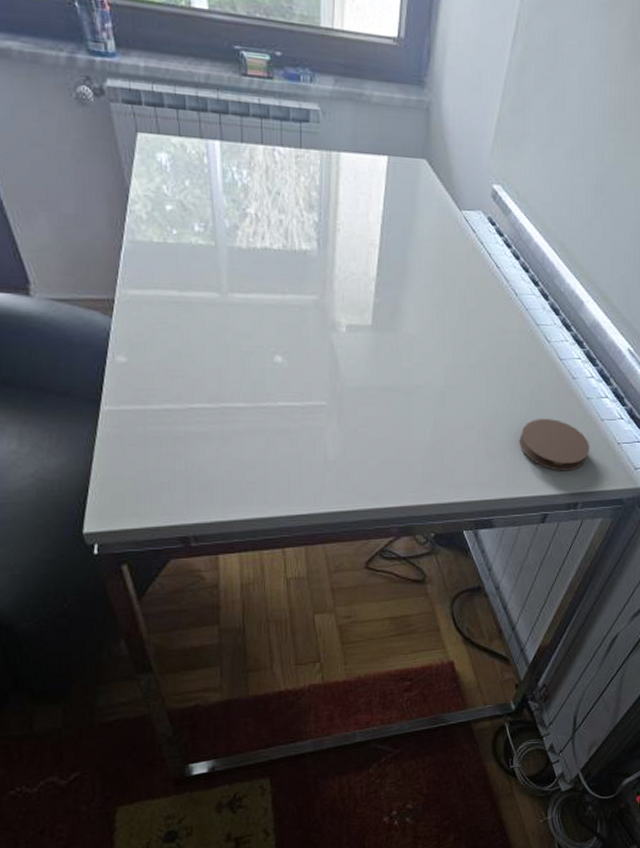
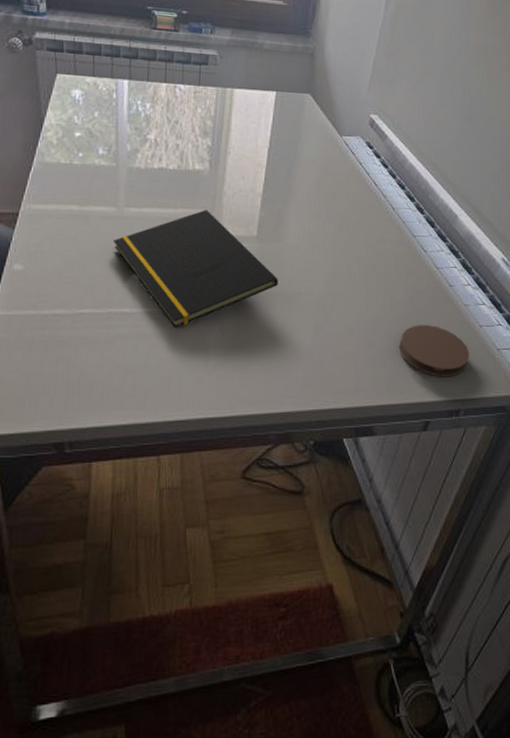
notepad: none [220,296,396,423] -> present [114,210,278,328]

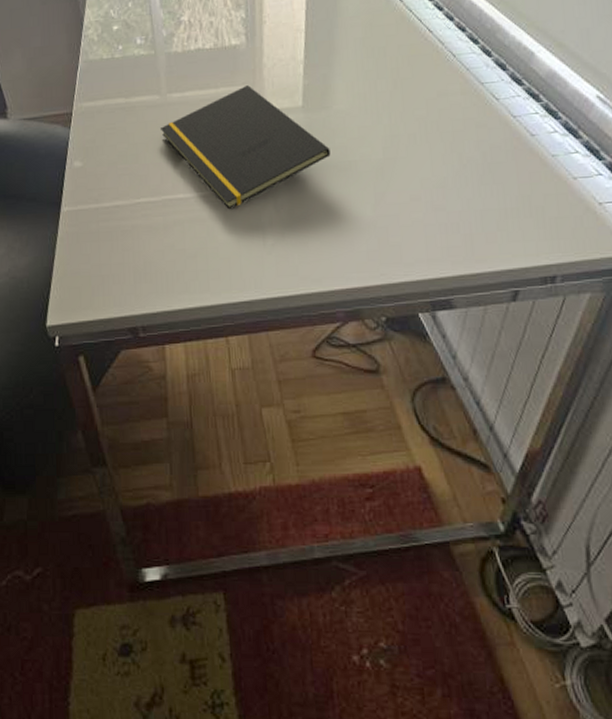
coaster: present [398,325,470,377] -> none [474,182,564,241]

